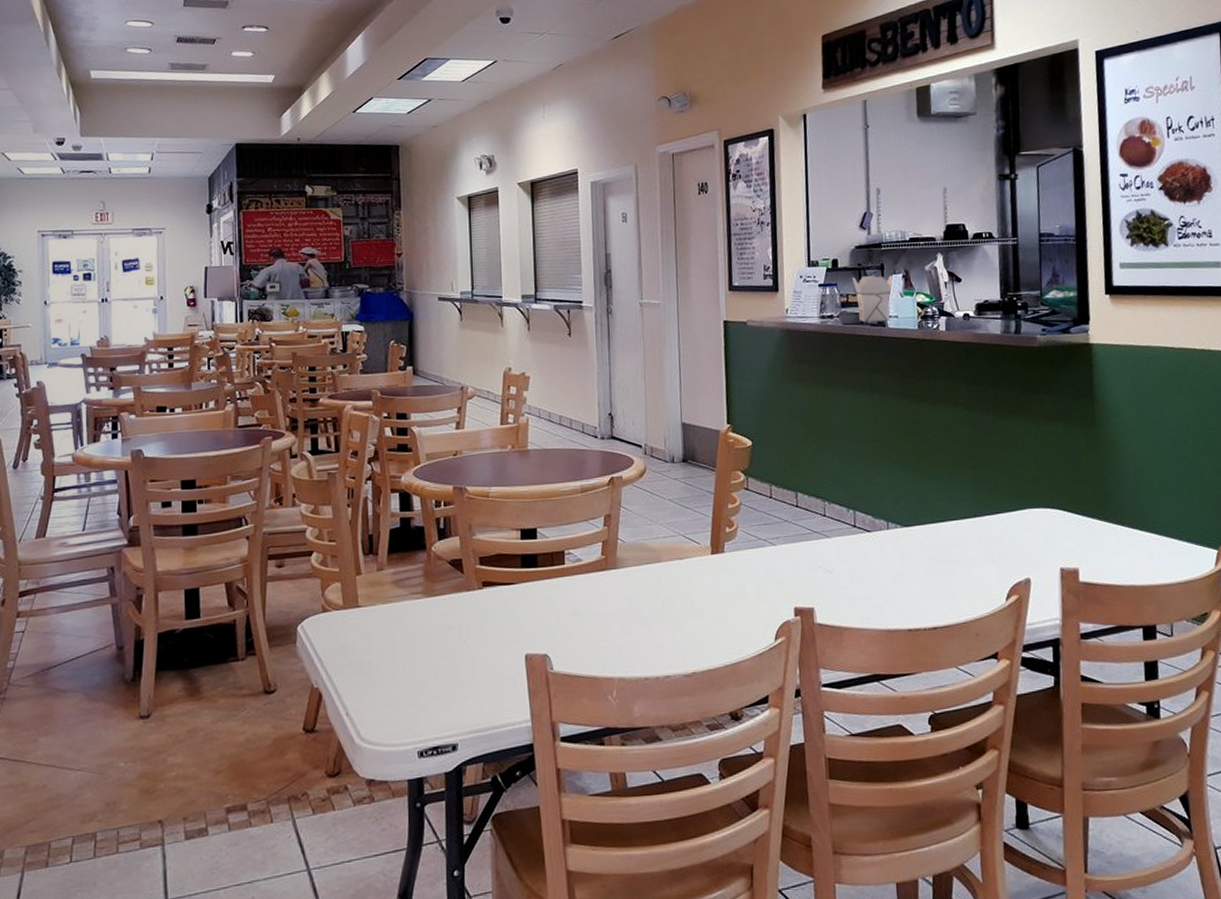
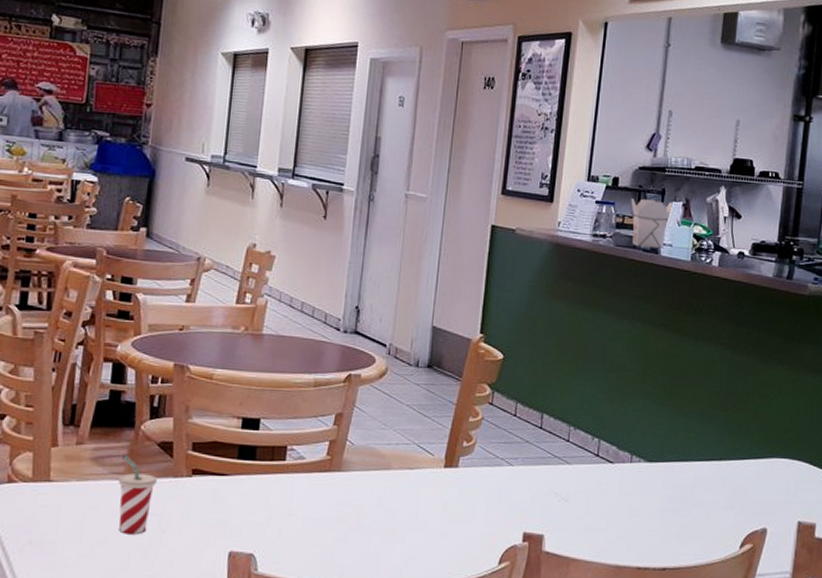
beverage cup: none [418,576,453,648] -> present [118,455,158,535]

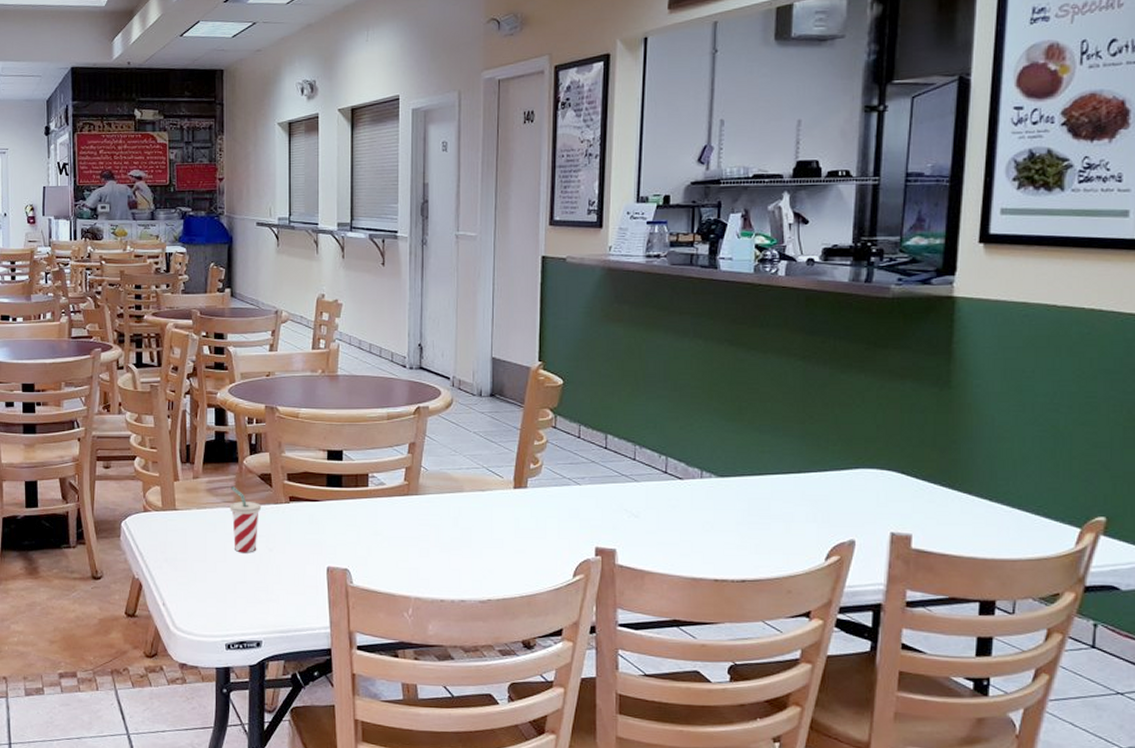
takeout container: present [631,198,673,249] -> none [685,214,730,264]

